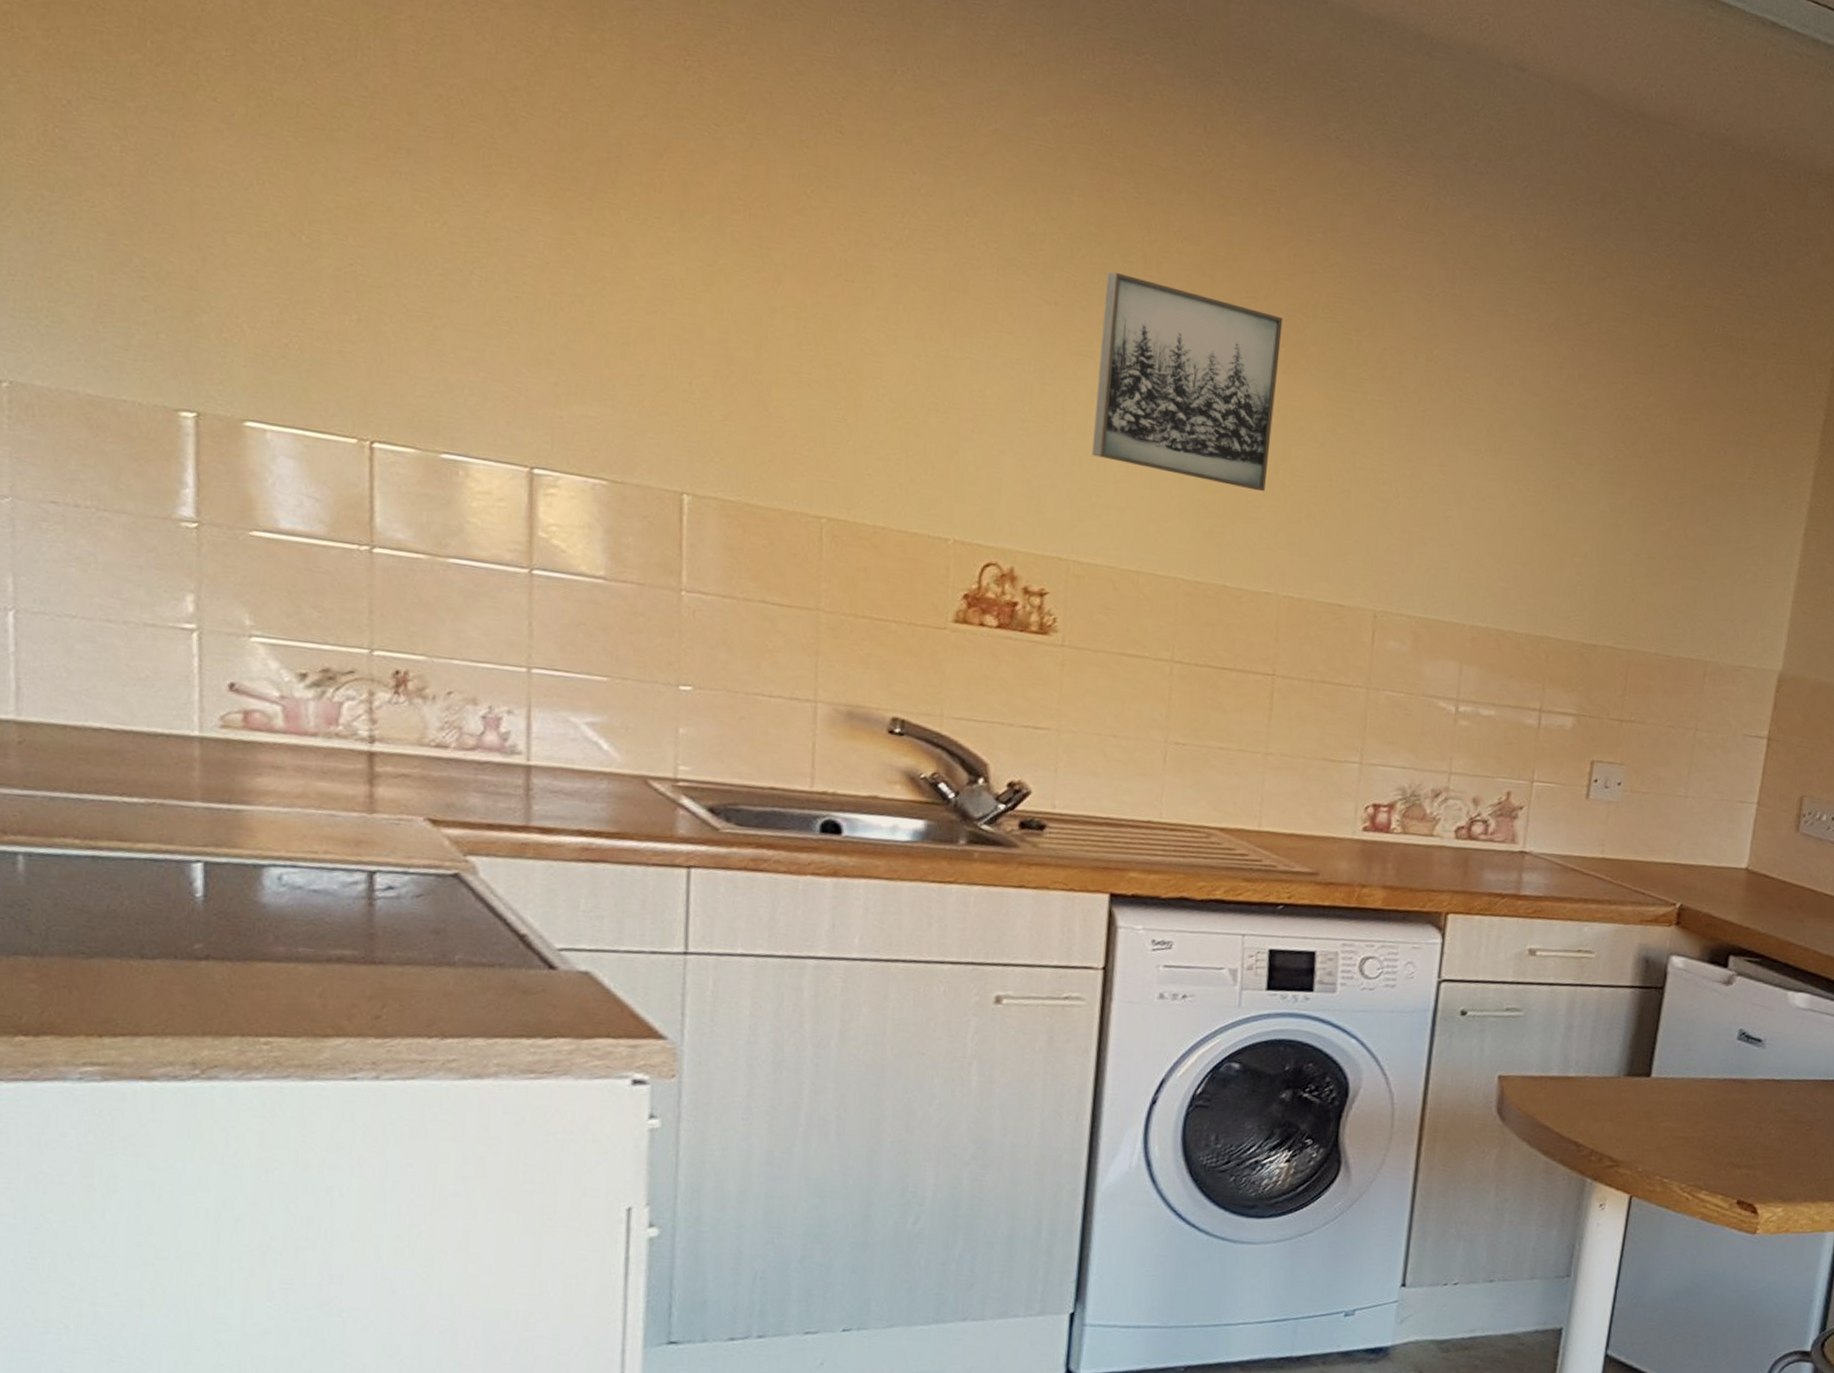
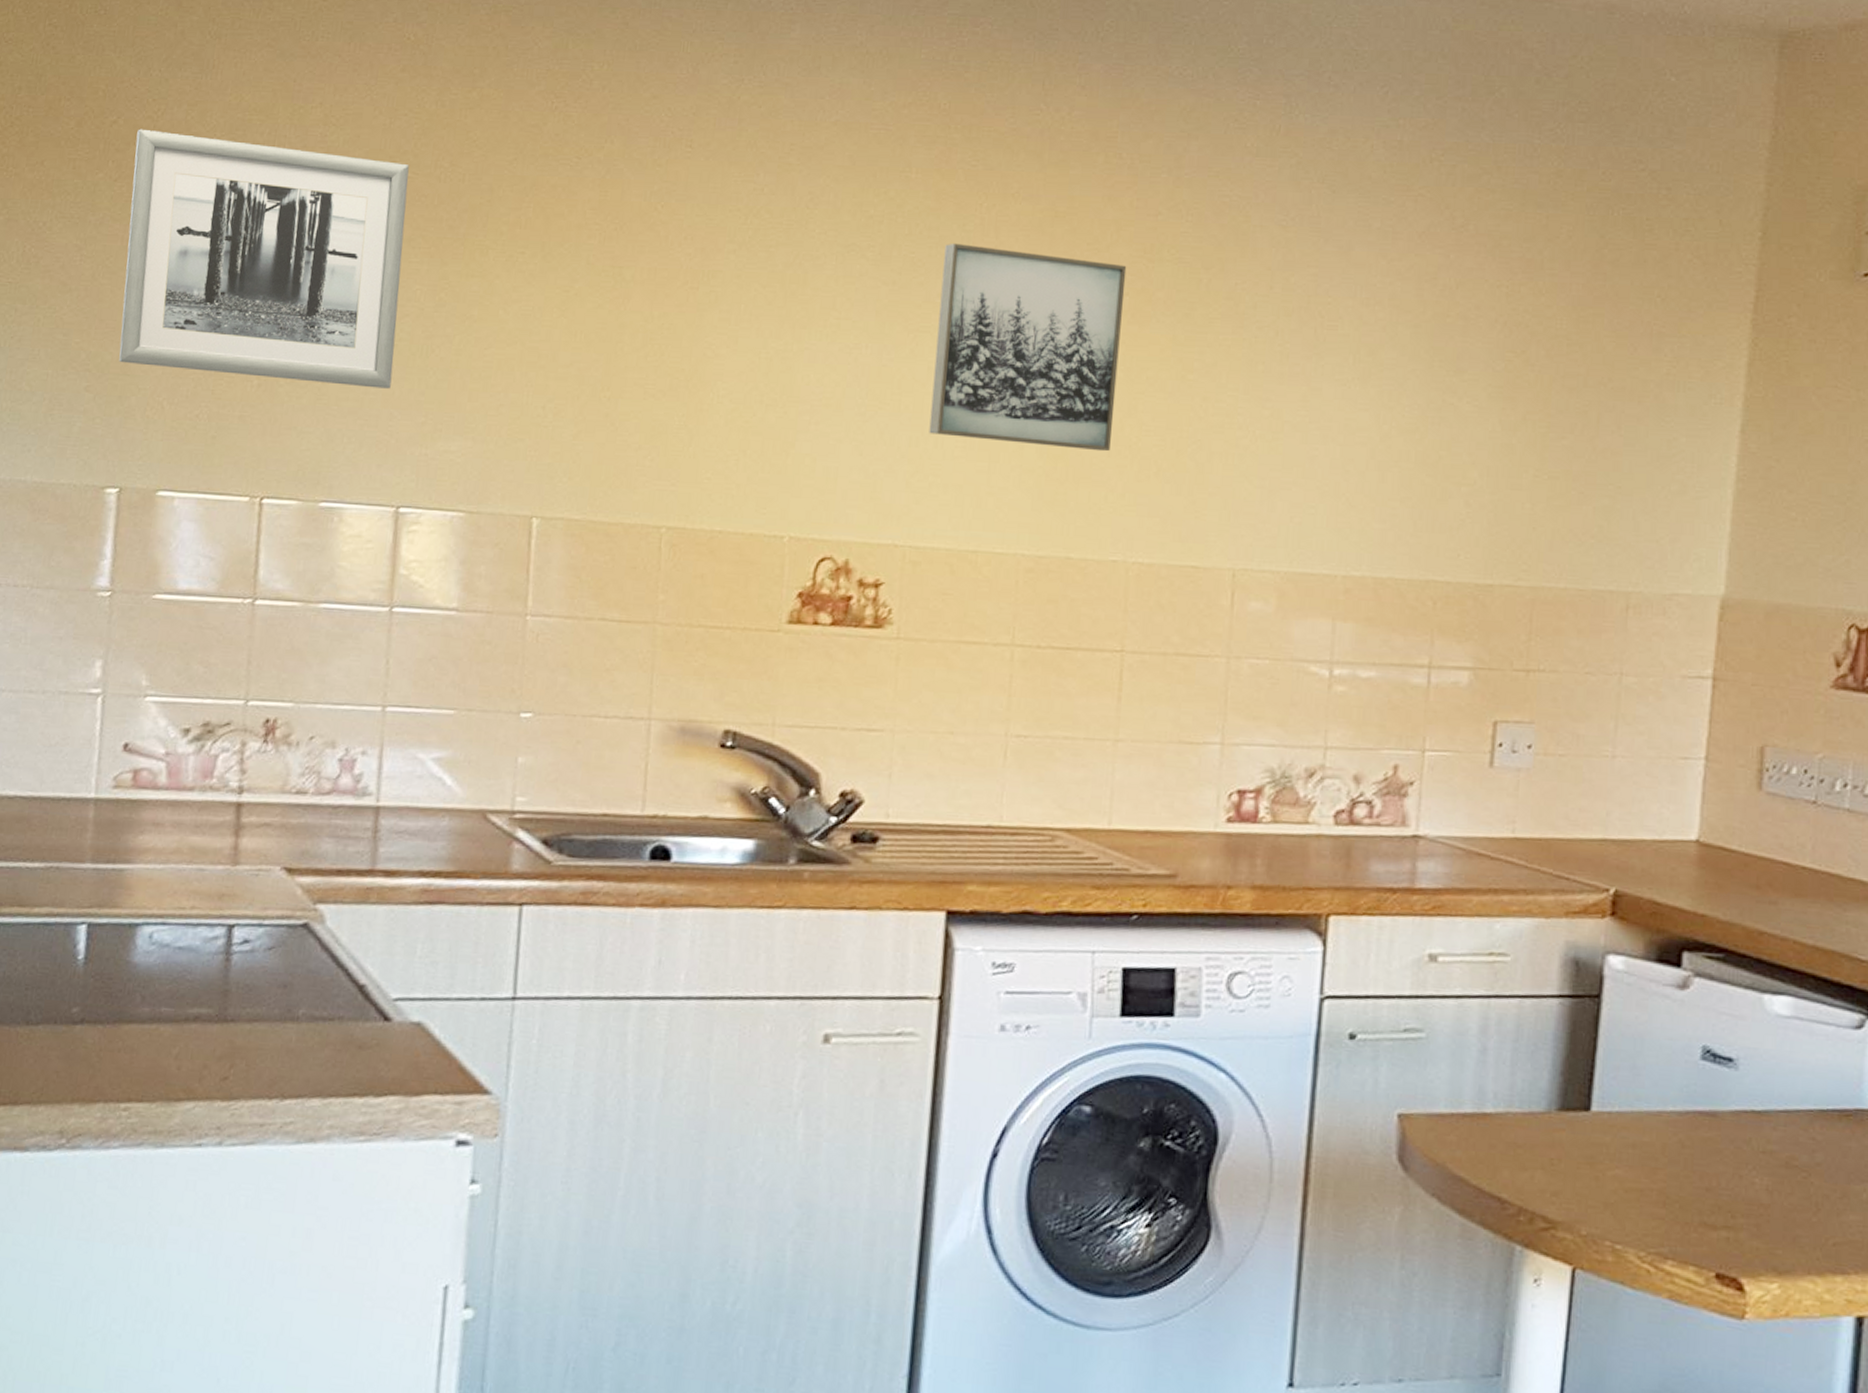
wall art: none [179,9,522,343] -> present [119,129,409,389]

